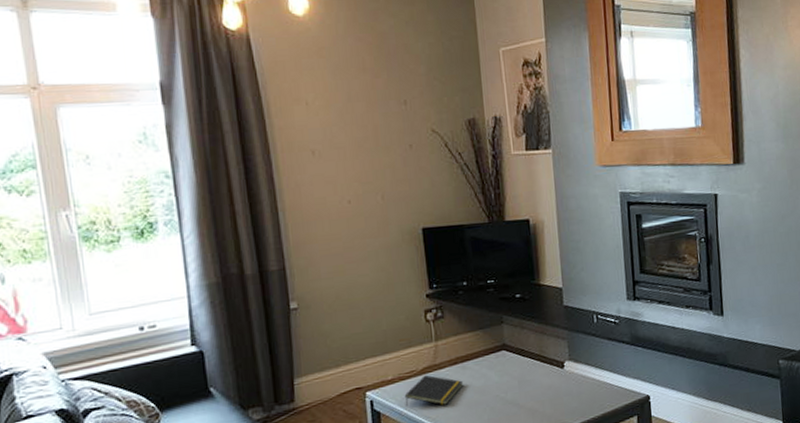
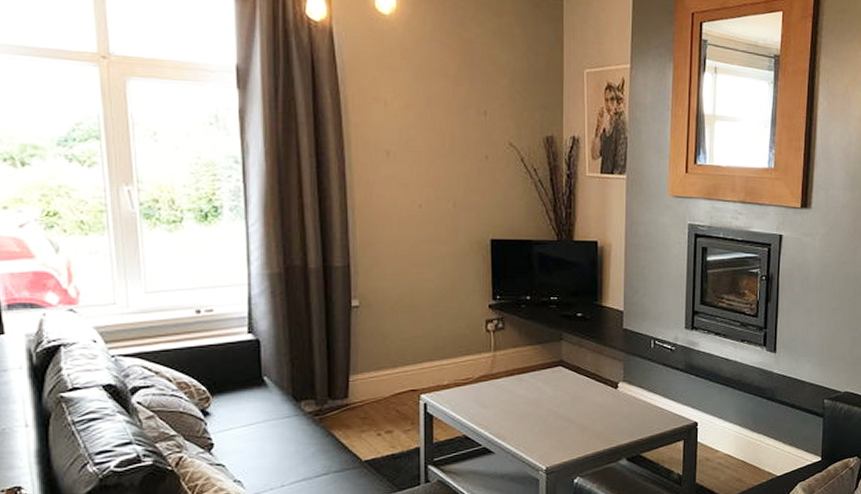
notepad: present [404,374,463,407] -> none [458,383,517,414]

